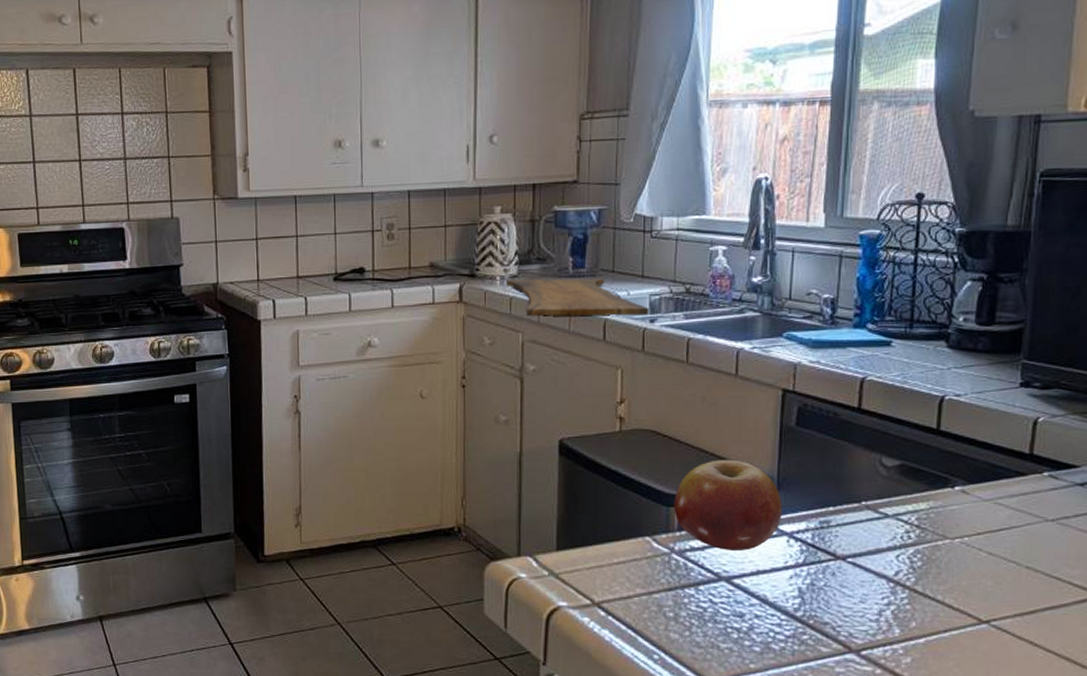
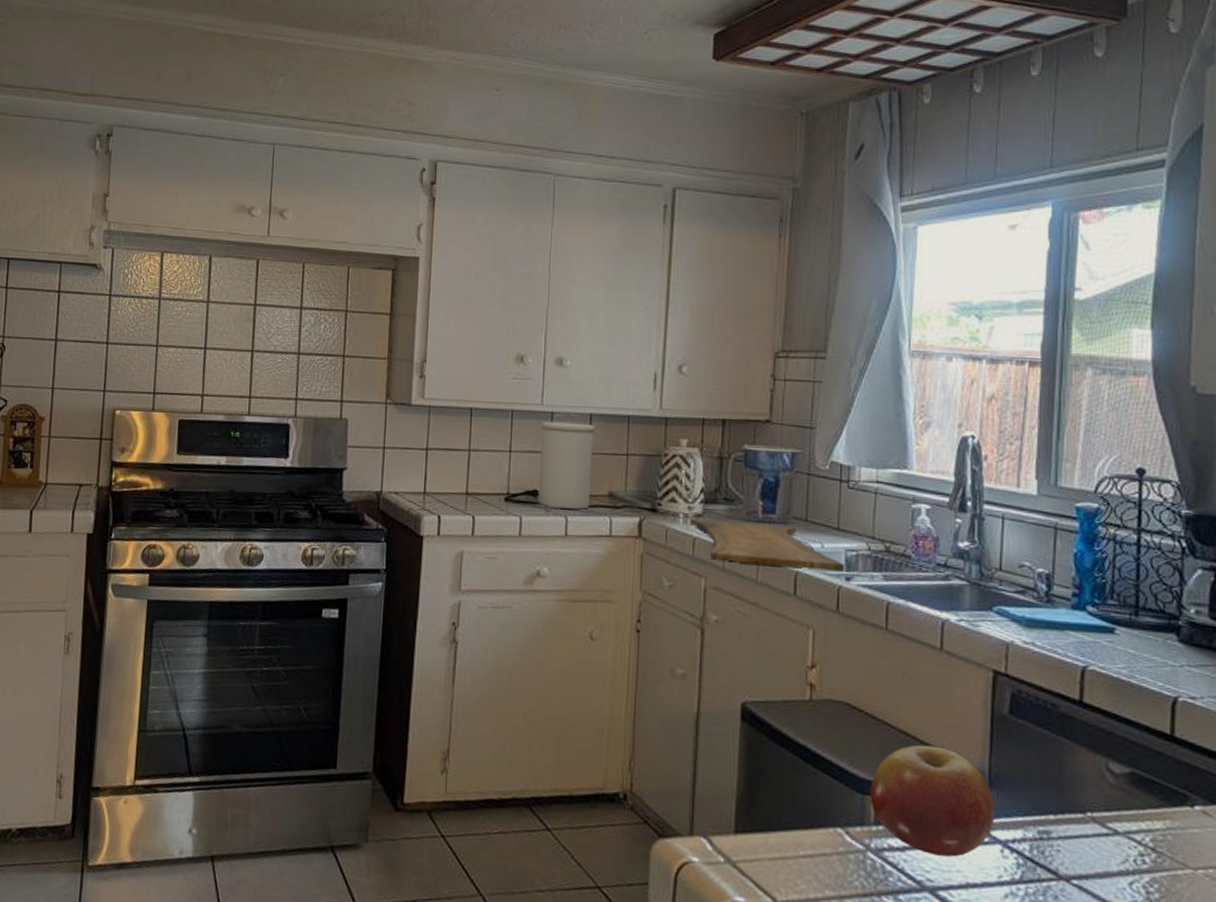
canister: none [362,200,414,282] -> present [537,421,596,510]

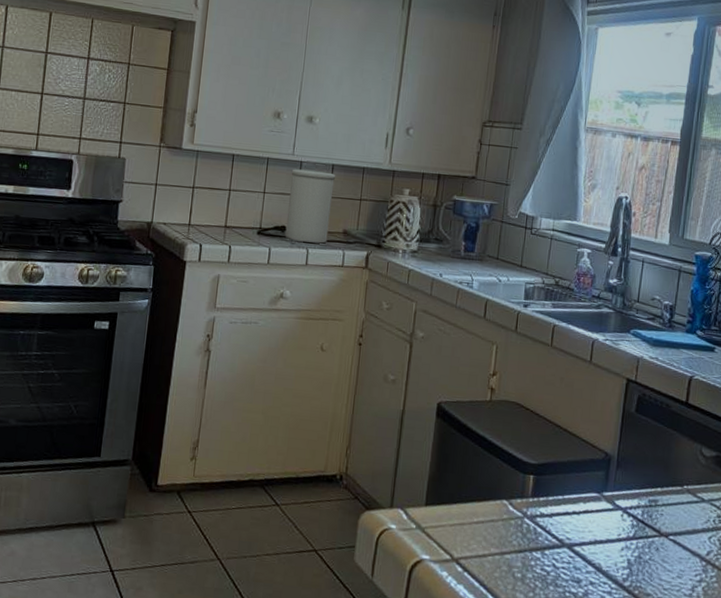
cutting board: present [690,518,845,572] -> none [407,253,524,300]
fruit: present [870,744,995,857] -> none [529,435,620,521]

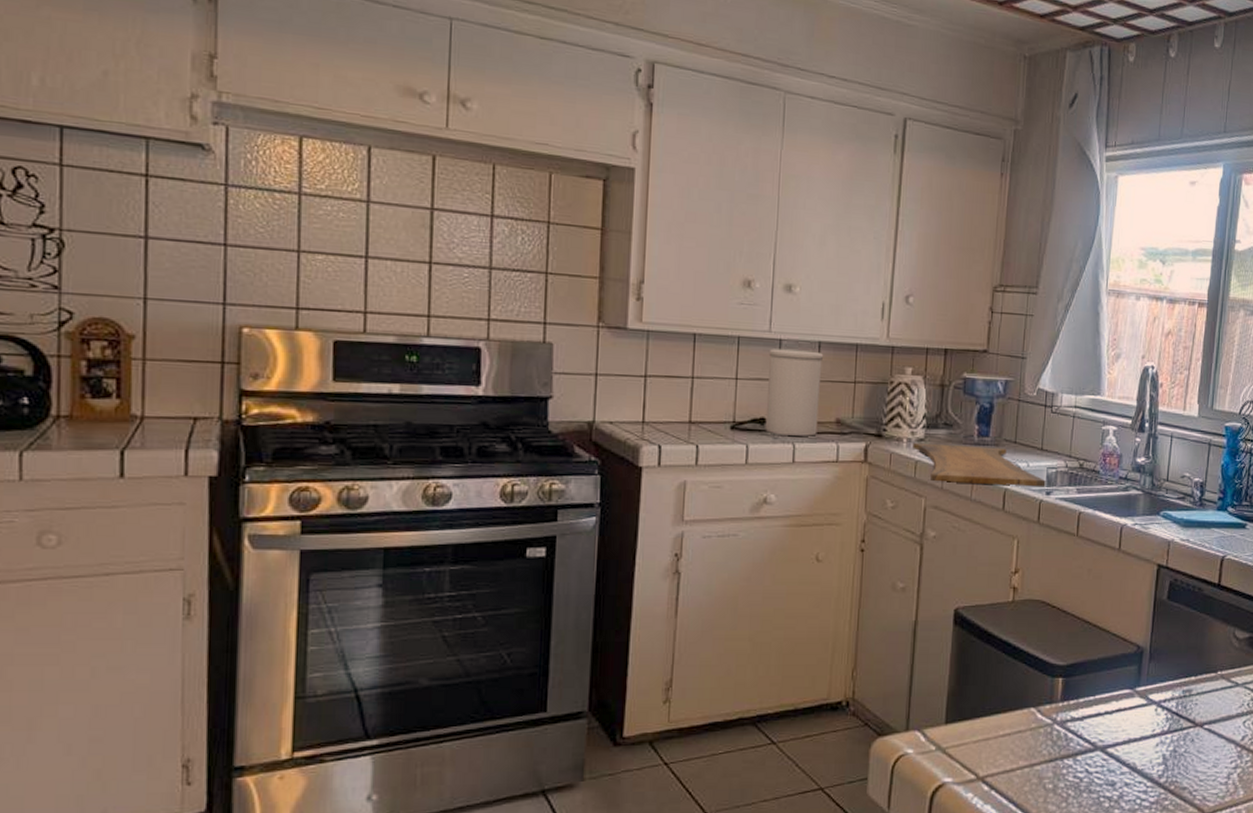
cutting board: none [407,253,524,300] -> present [913,442,1046,487]

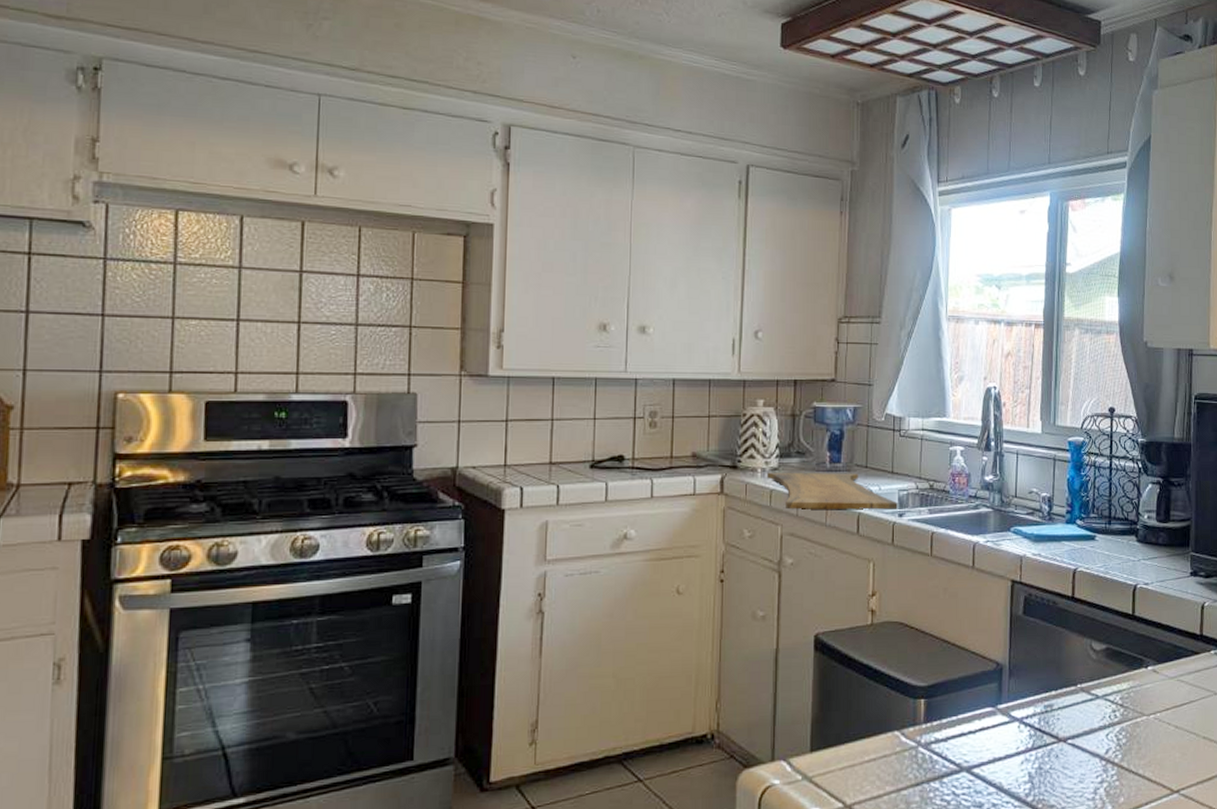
canister: present [765,349,824,436] -> none [623,388,678,471]

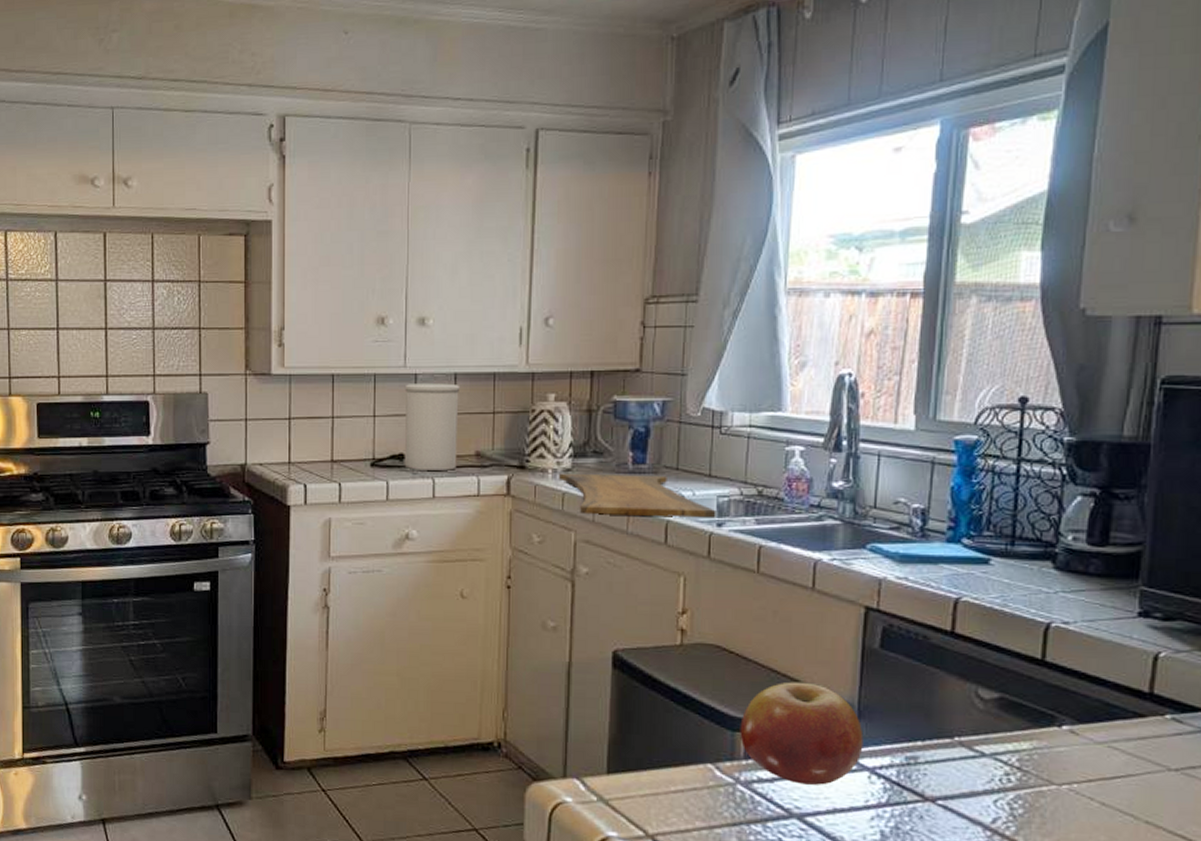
canister: none [623,388,678,471] -> present [404,383,461,470]
fruit: none [920,649,1014,740] -> present [740,681,864,785]

